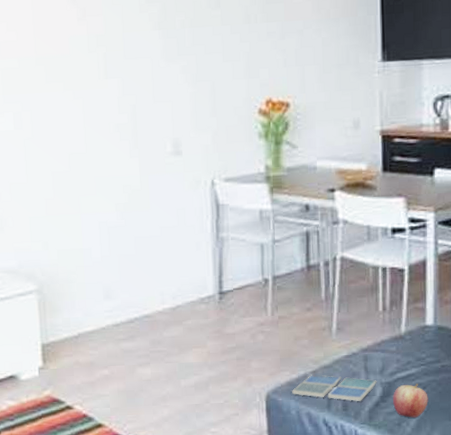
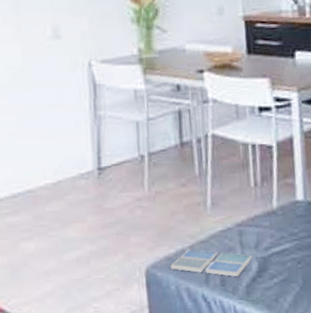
apple: present [393,384,428,418] -> none [269,259,304,293]

